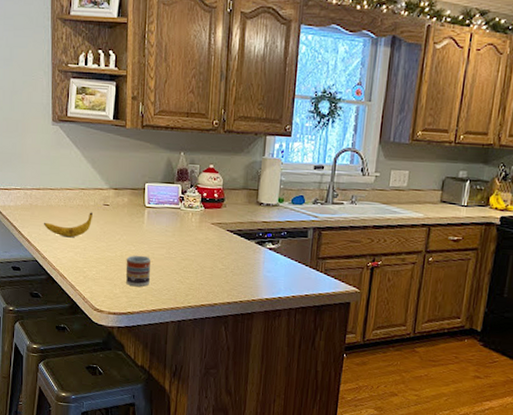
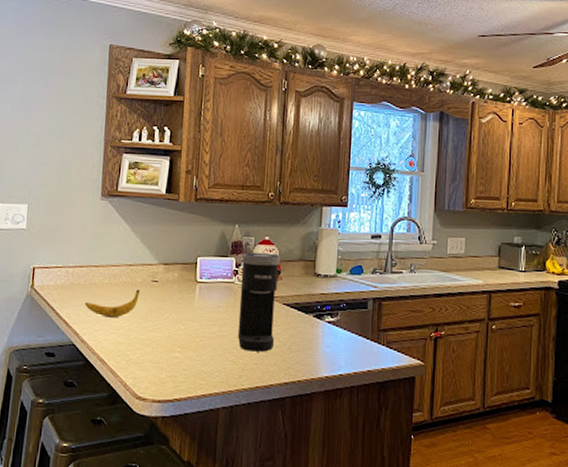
cup: present [126,255,151,287] -> none [173,334,201,370]
coffee maker: none [184,179,225,274] -> present [237,252,281,352]

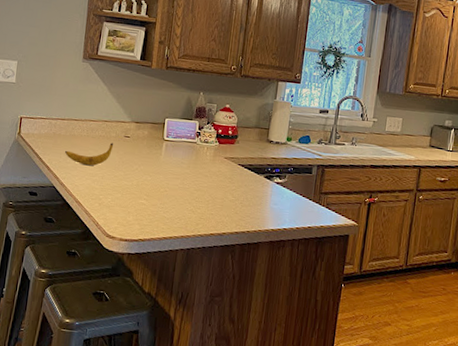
coffee maker: present [237,252,281,352] -> none [197,117,239,204]

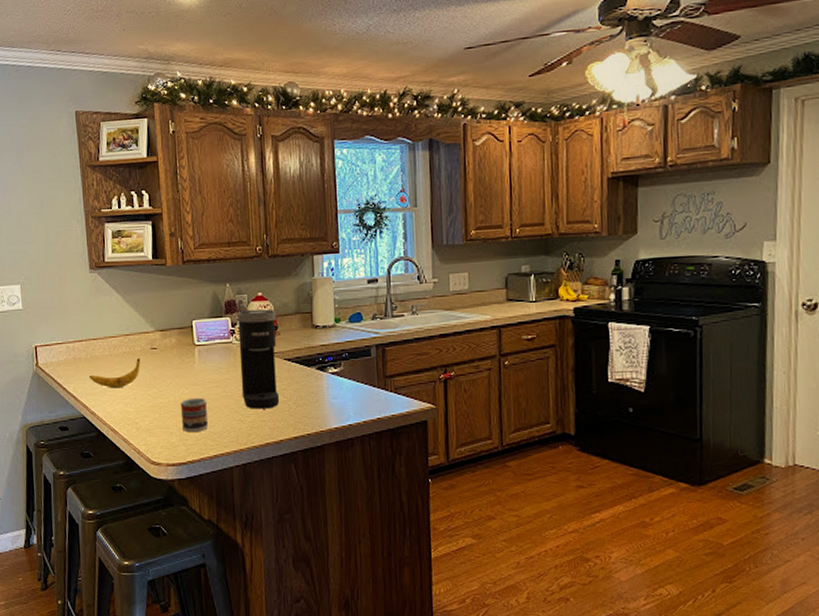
cup: none [140,185,165,215] -> present [180,397,209,433]
coffee maker: none [197,117,239,204] -> present [237,309,279,409]

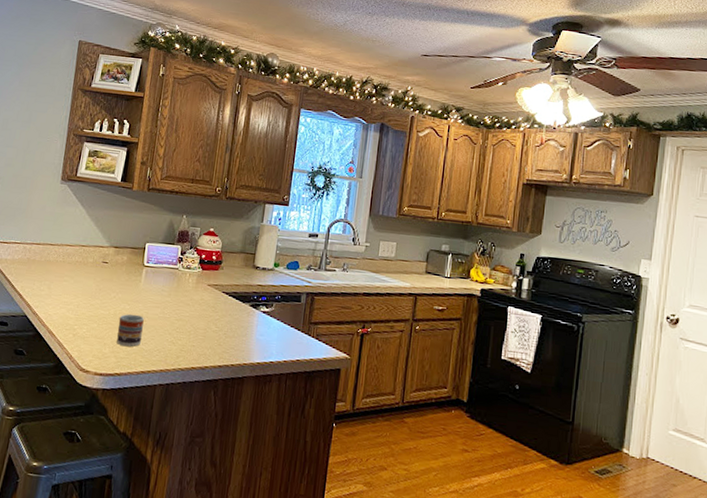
banana: present [90,358,140,388] -> none [39,269,90,294]
coffee maker: present [237,309,279,409] -> none [178,241,224,335]

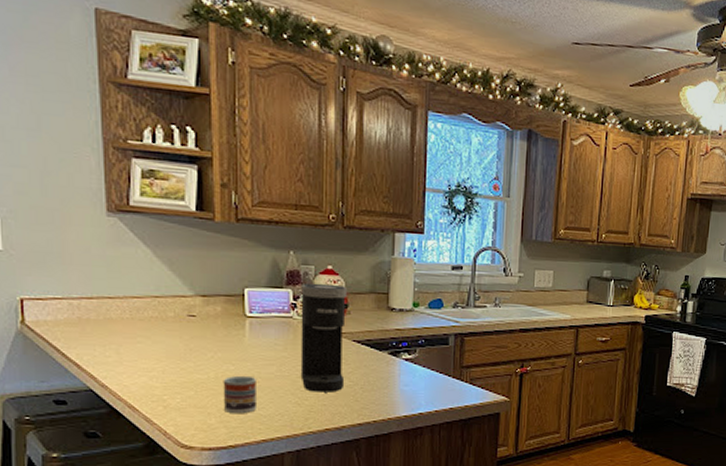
coffee maker: none [178,241,224,335] -> present [300,283,348,392]

